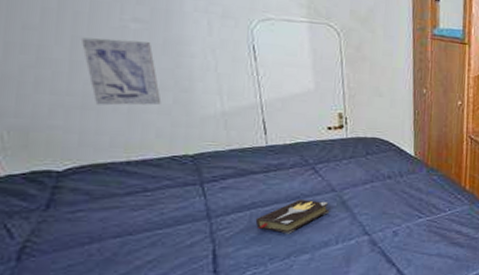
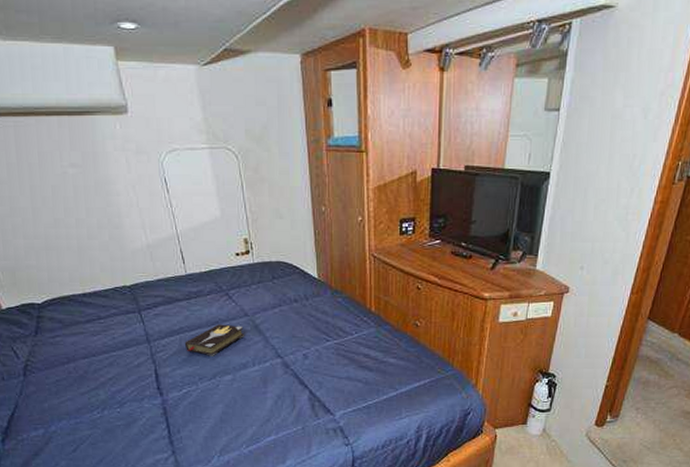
wall art: present [80,37,162,106] -> none [36,185,101,245]

